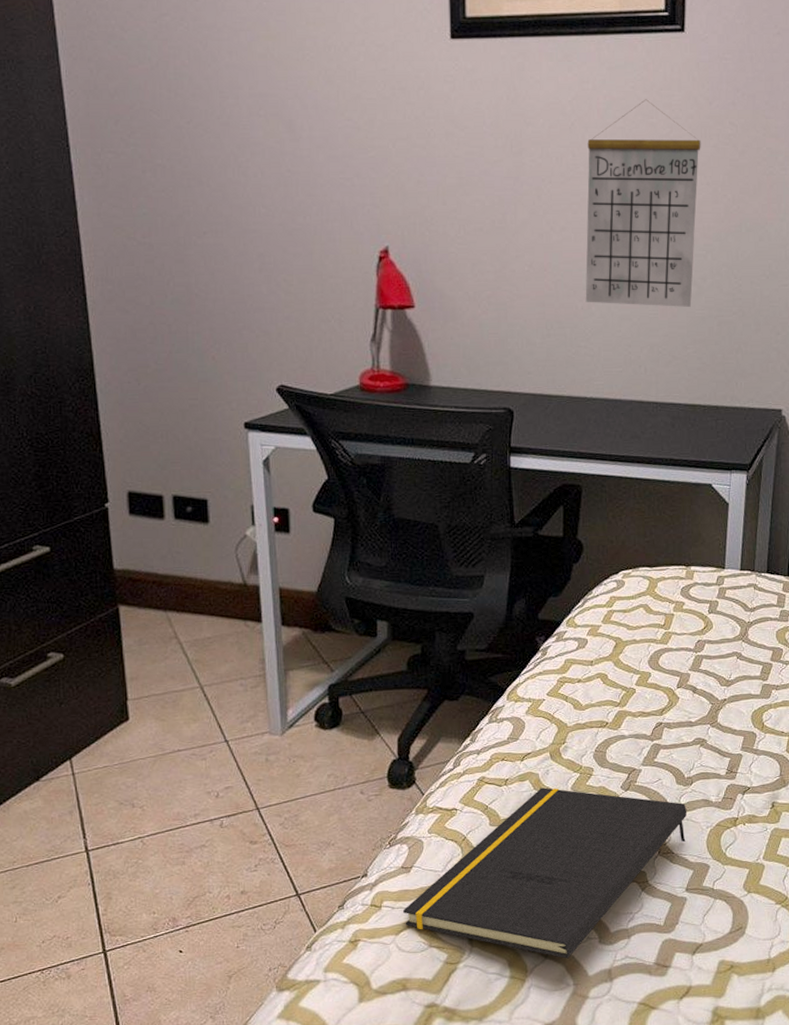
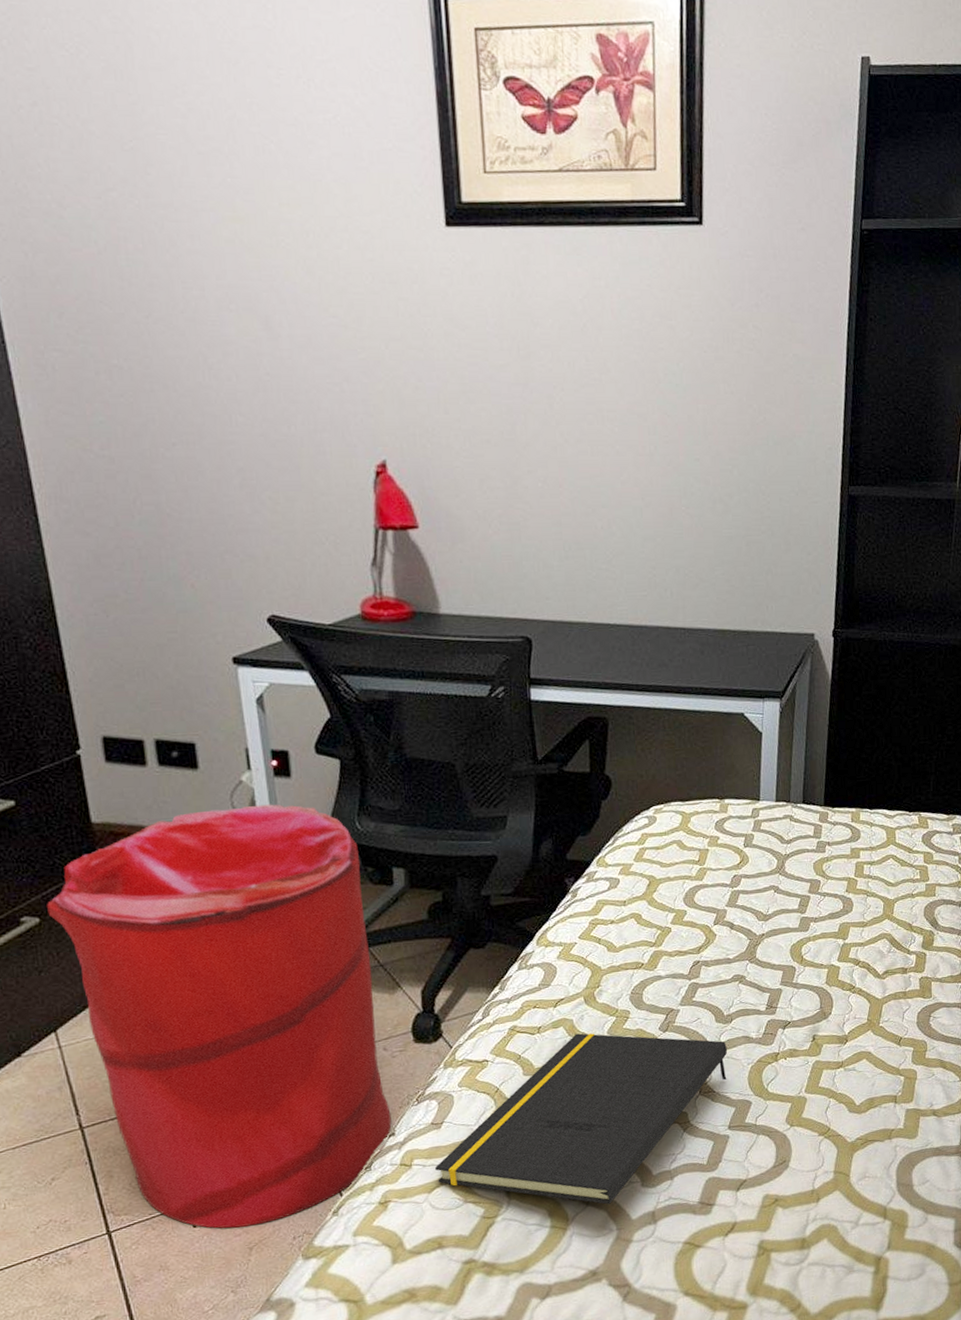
laundry hamper: none [71,557,365,956] -> present [47,804,392,1229]
calendar: present [585,99,701,307] -> none [601,299,724,526]

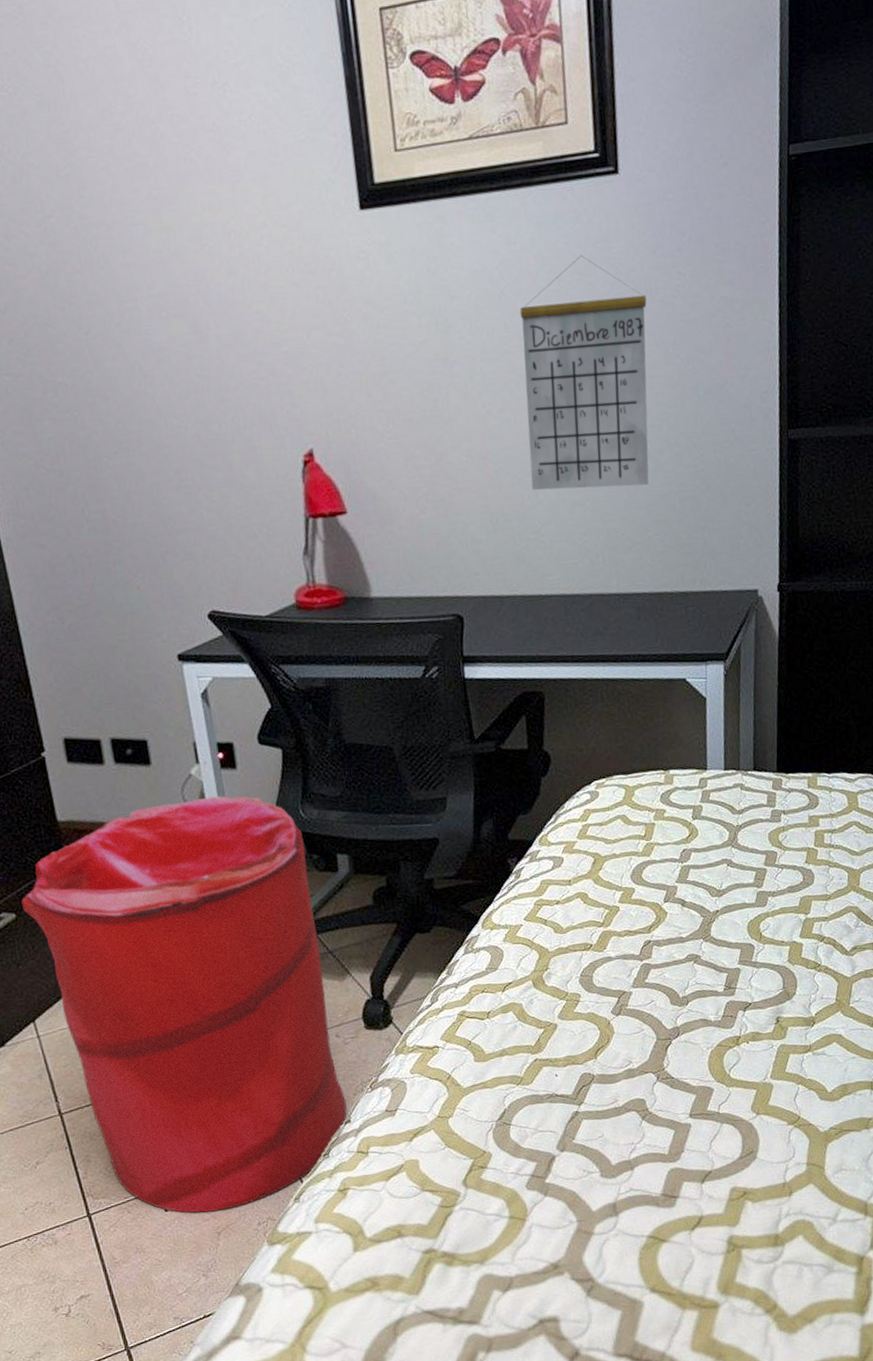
notepad: present [434,1033,728,1205] -> none [390,1017,686,1195]
calendar: none [601,299,724,526] -> present [520,255,649,490]

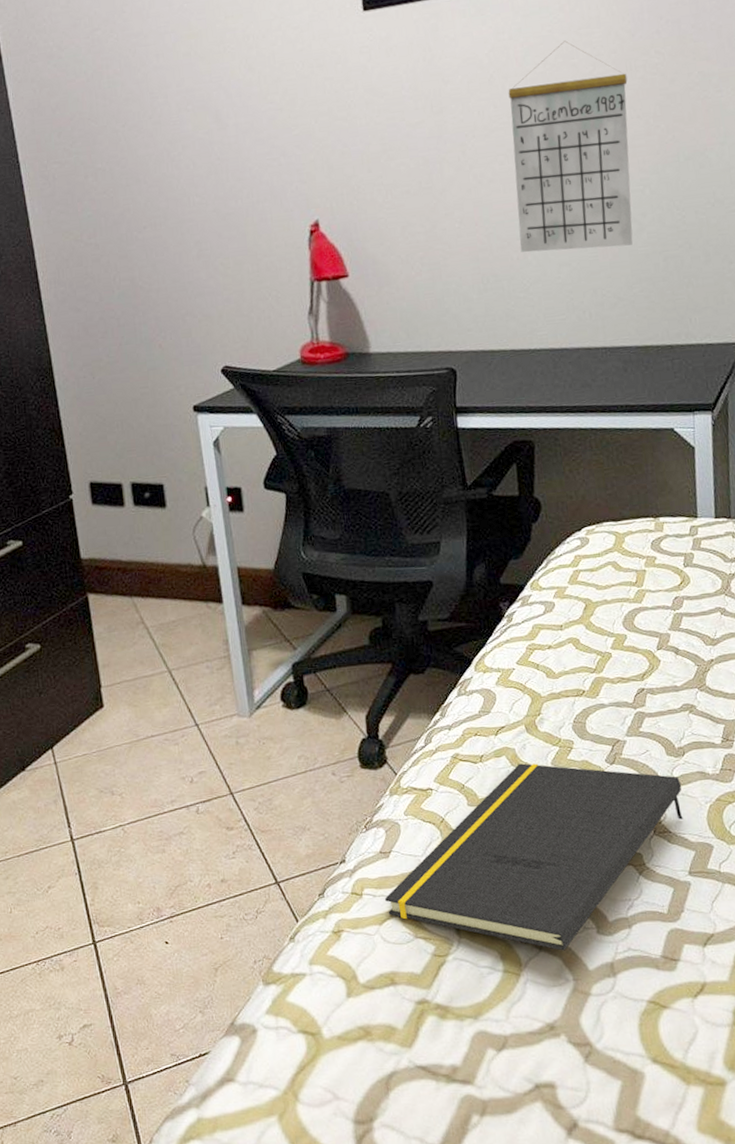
laundry hamper: present [21,795,348,1213] -> none [46,537,343,947]
notepad: none [390,1017,686,1195] -> present [384,763,683,951]

